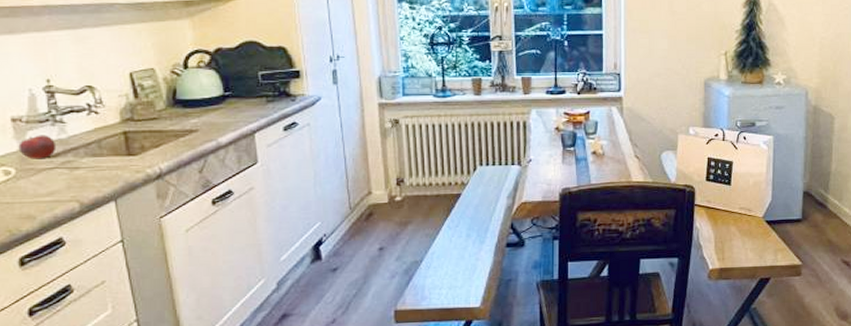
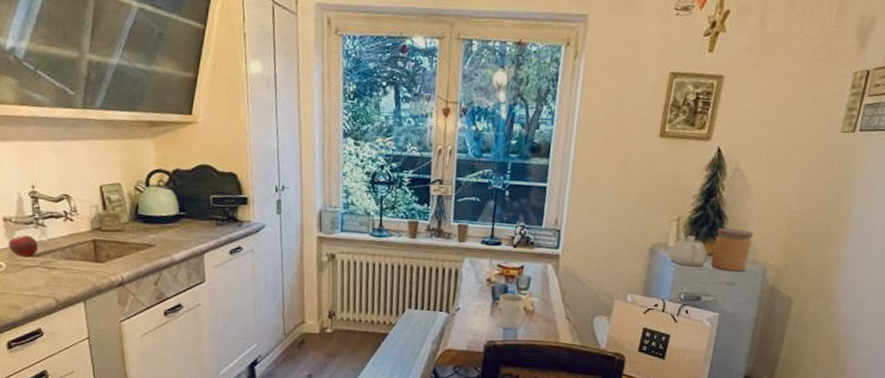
mug: none [569,140,597,175] -> present [496,293,526,330]
teapot: none [722,65,756,96] -> present [669,232,708,267]
jar: none [759,57,792,96] -> present [710,227,753,272]

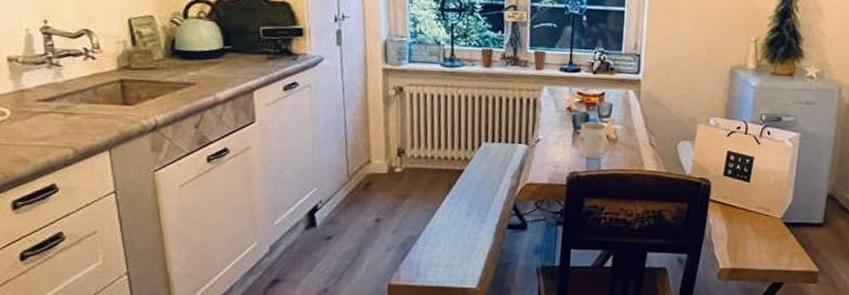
fruit: present [8,235,39,257] -> none [14,77,52,102]
teapot: present [669,232,708,267] -> none [748,53,786,88]
jar: present [710,227,753,272] -> none [789,47,827,91]

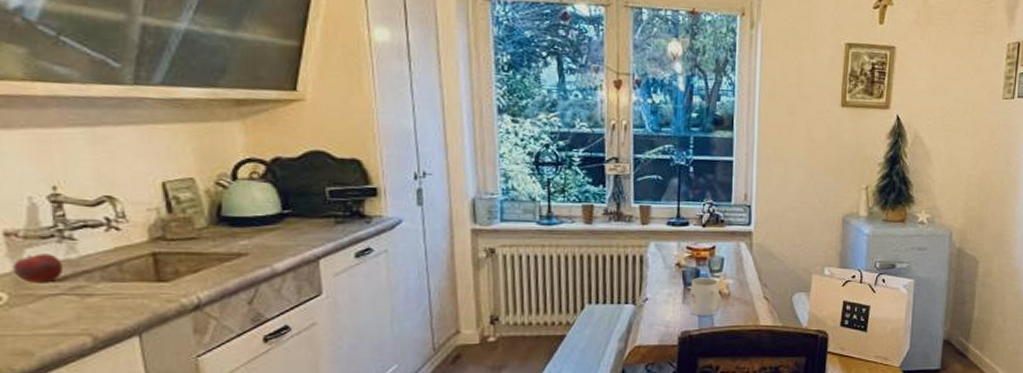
fruit: none [14,77,52,102] -> present [12,253,64,283]

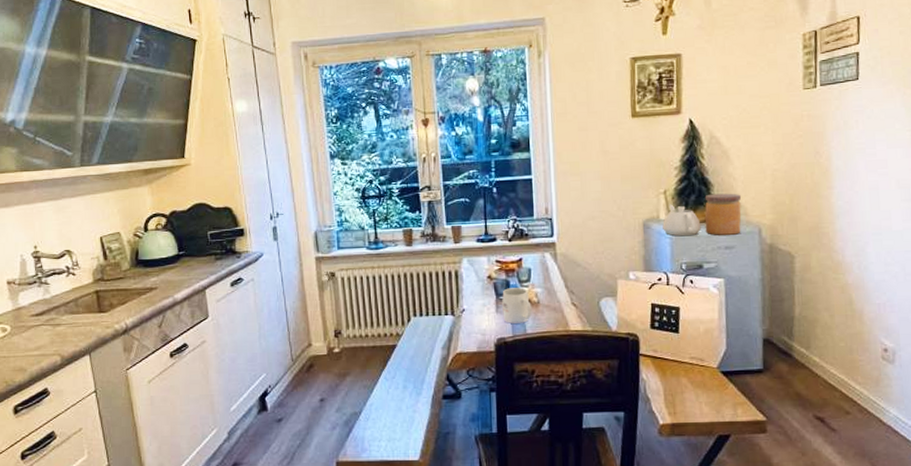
fruit: present [12,253,64,283] -> none [13,295,42,318]
teapot: none [861,201,898,235] -> present [662,204,701,237]
jar: none [901,193,937,236] -> present [704,193,741,235]

